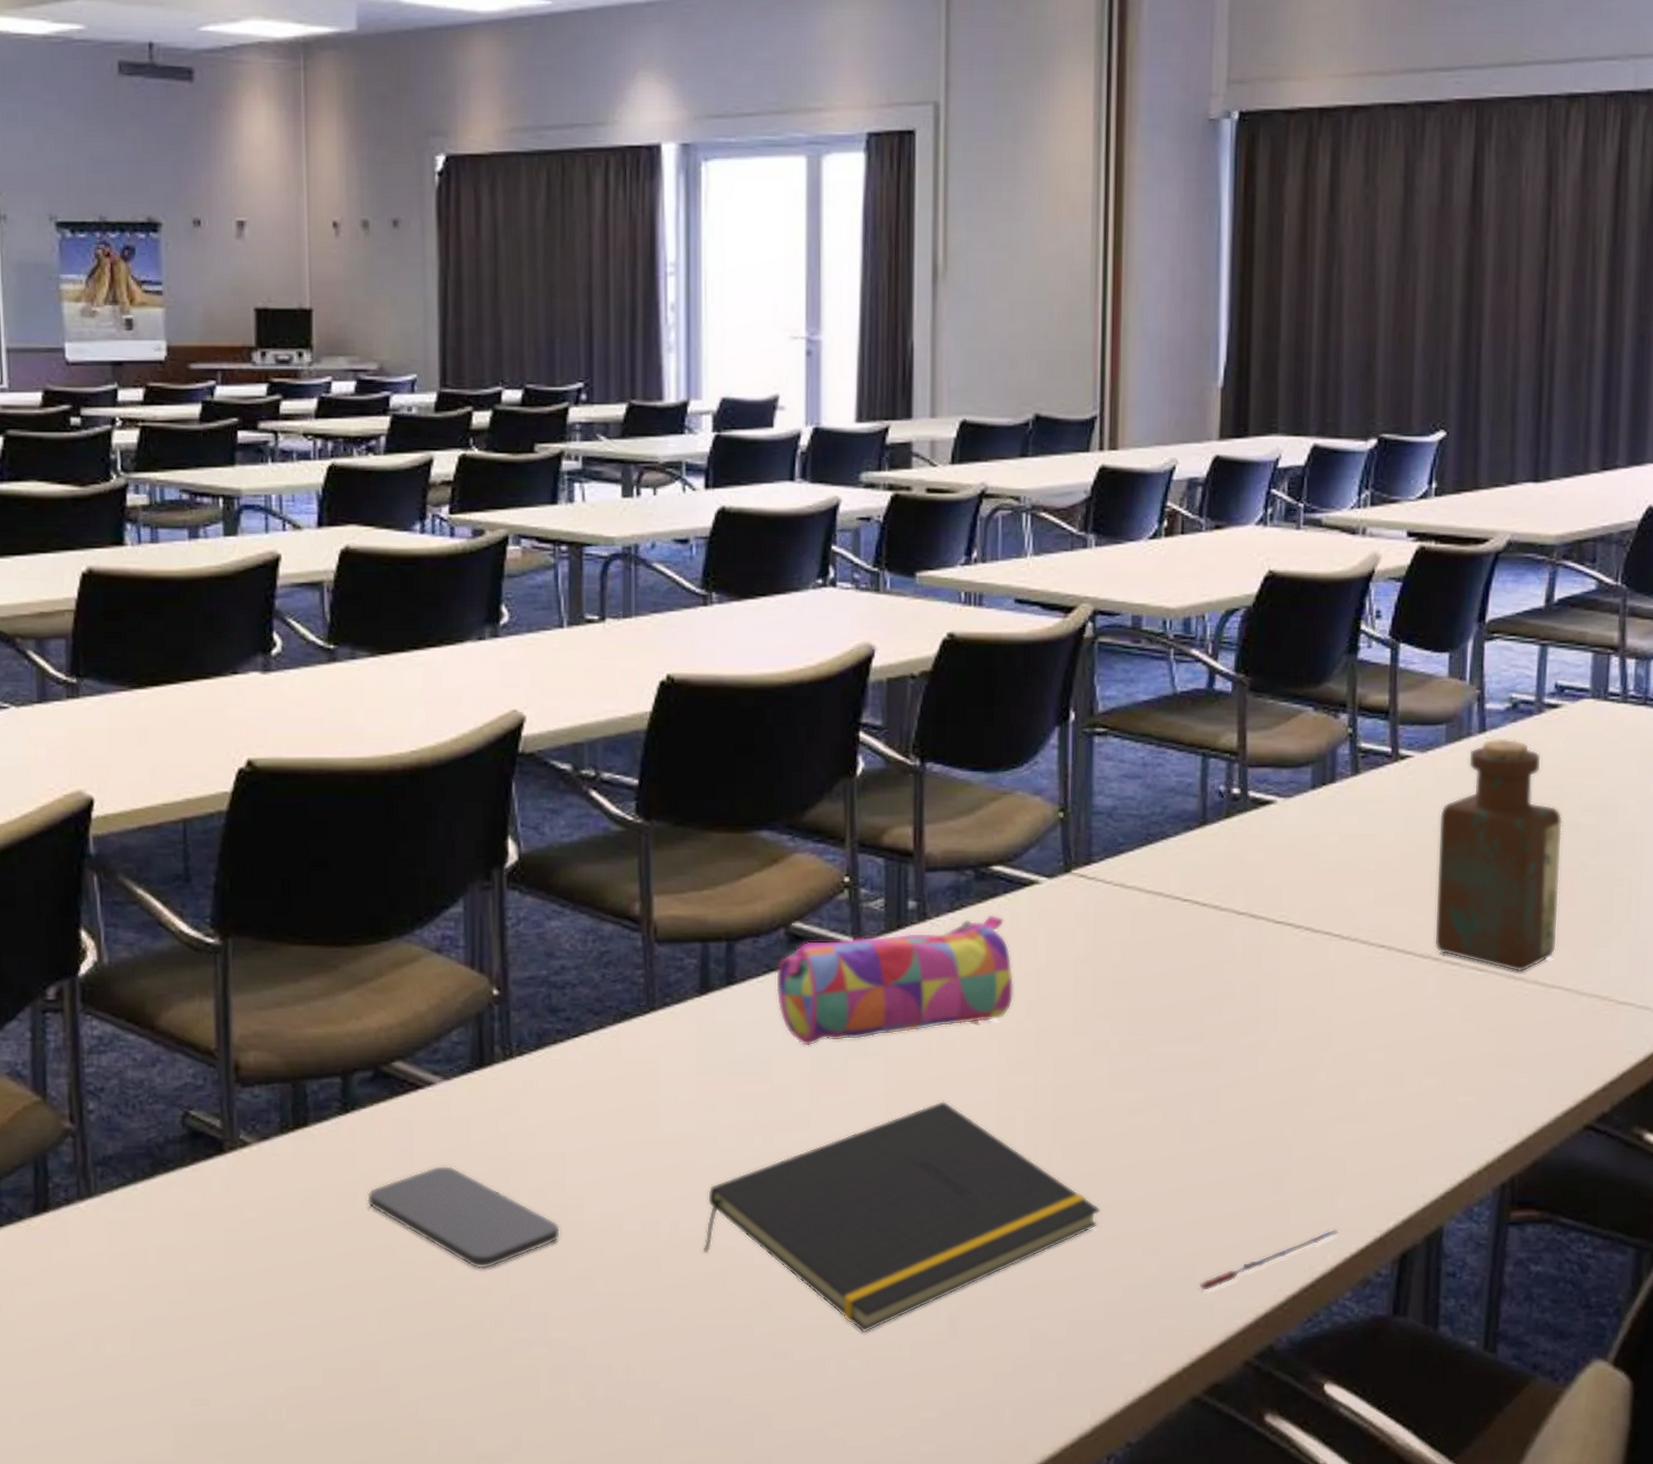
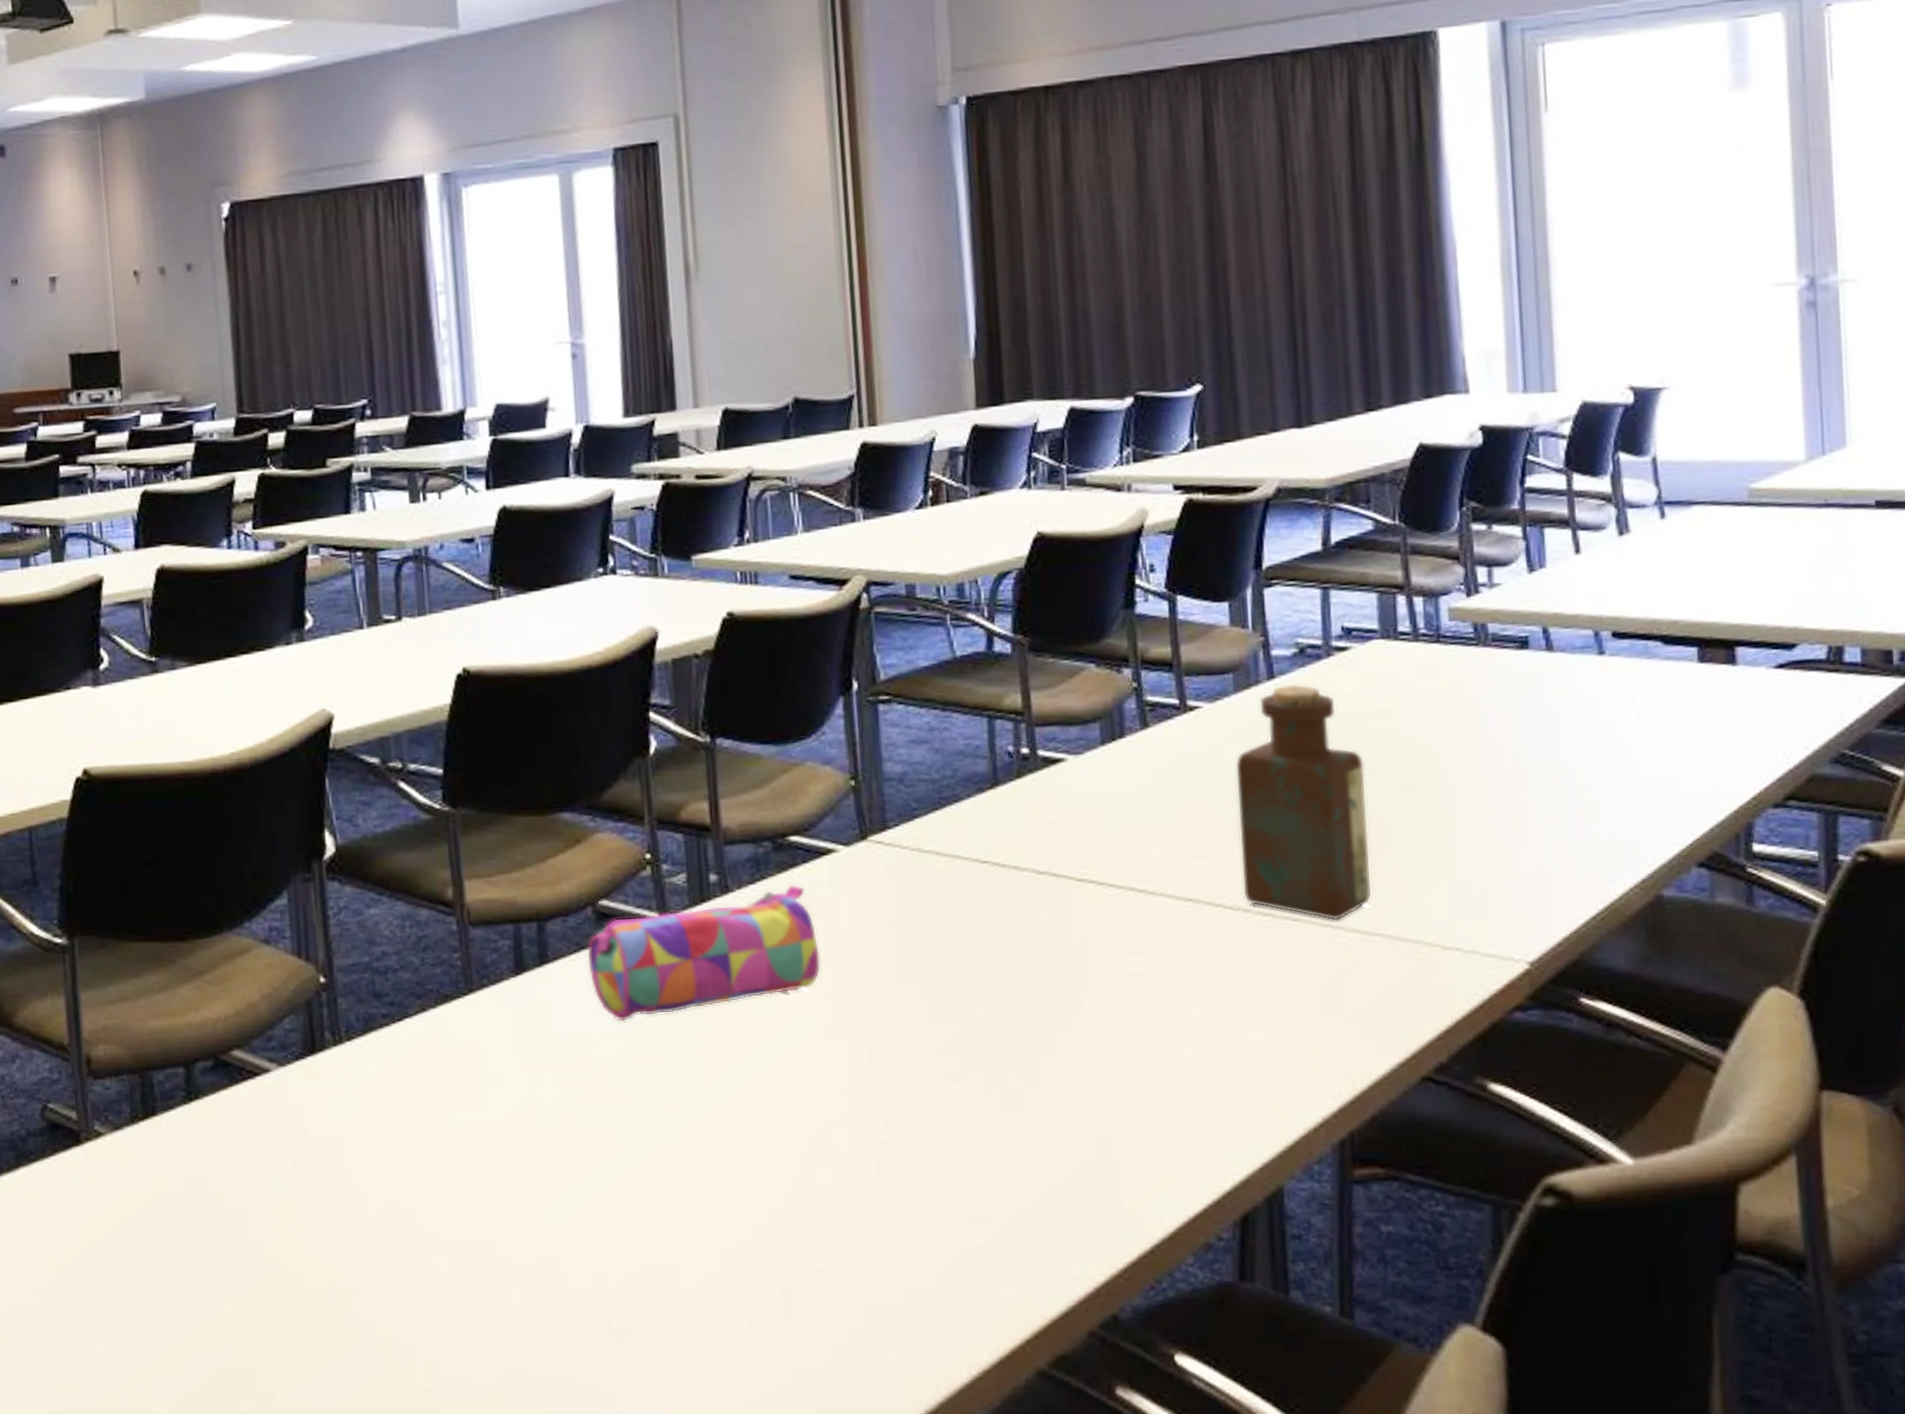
smartphone: present [367,1165,561,1269] -> none [214,1150,399,1251]
notepad: present [702,1101,1101,1333] -> none [535,1072,927,1309]
pen: present [1199,1228,1339,1292] -> none [1035,1191,1174,1260]

